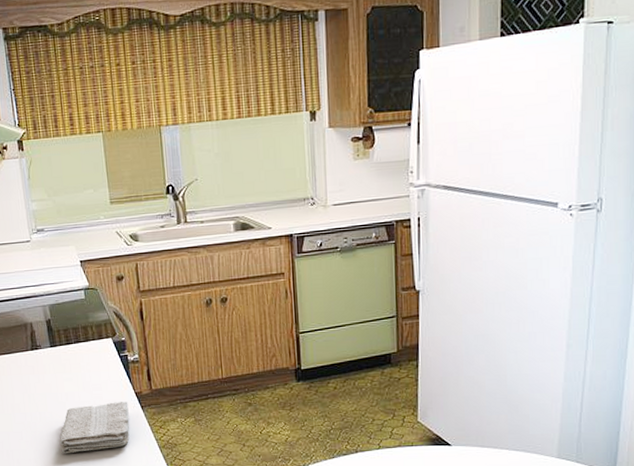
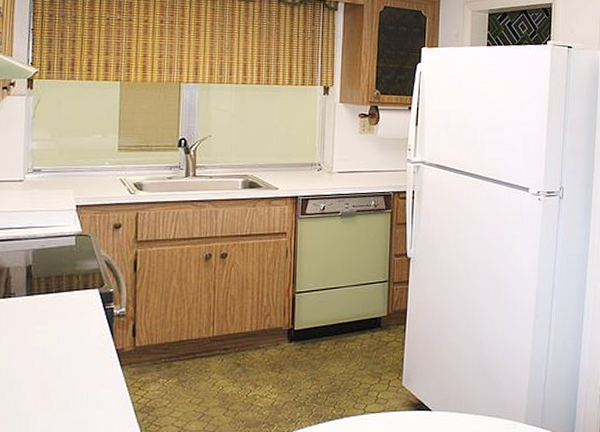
washcloth: present [59,402,130,454] -> none [18,359,106,419]

